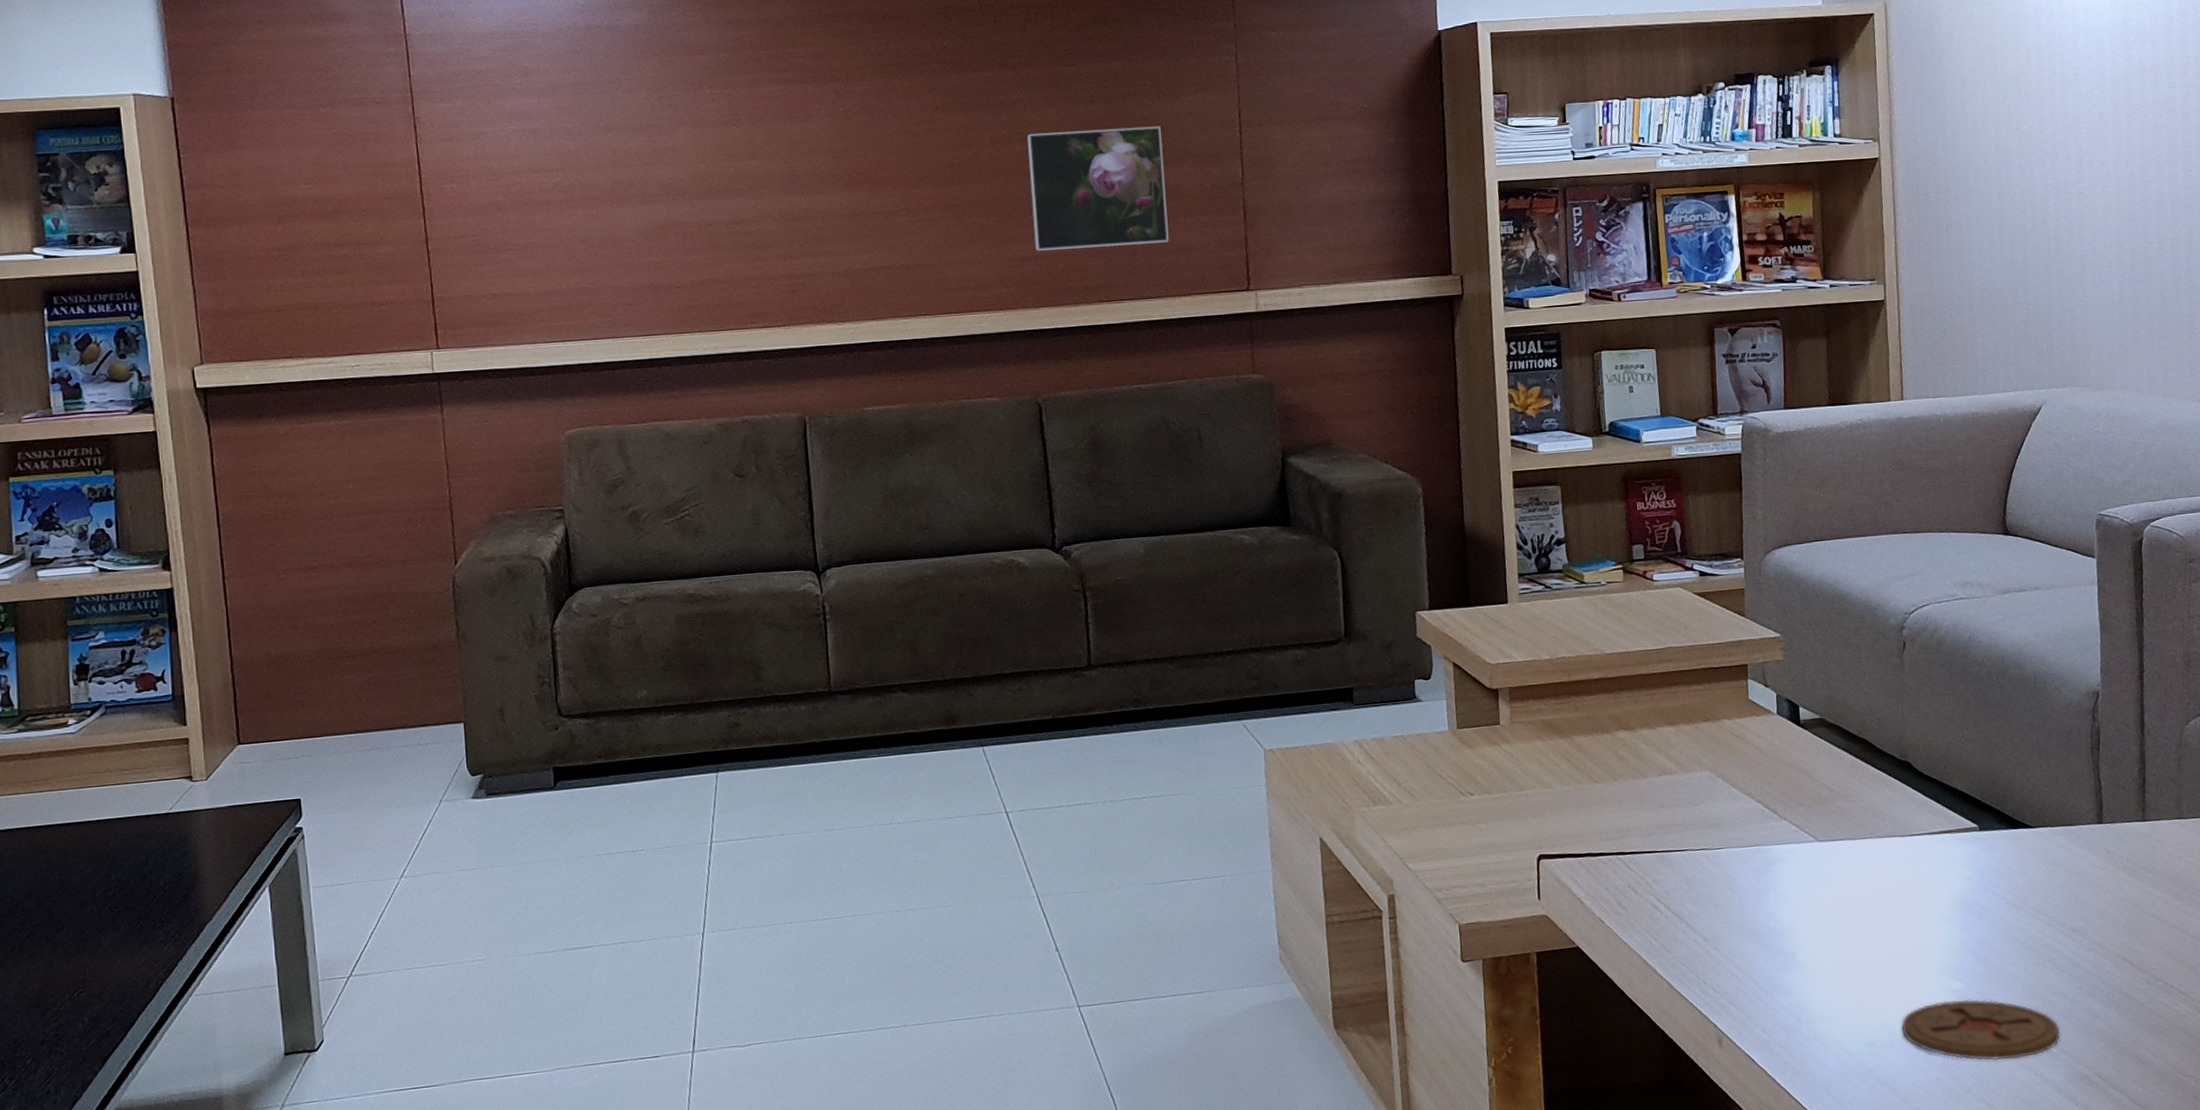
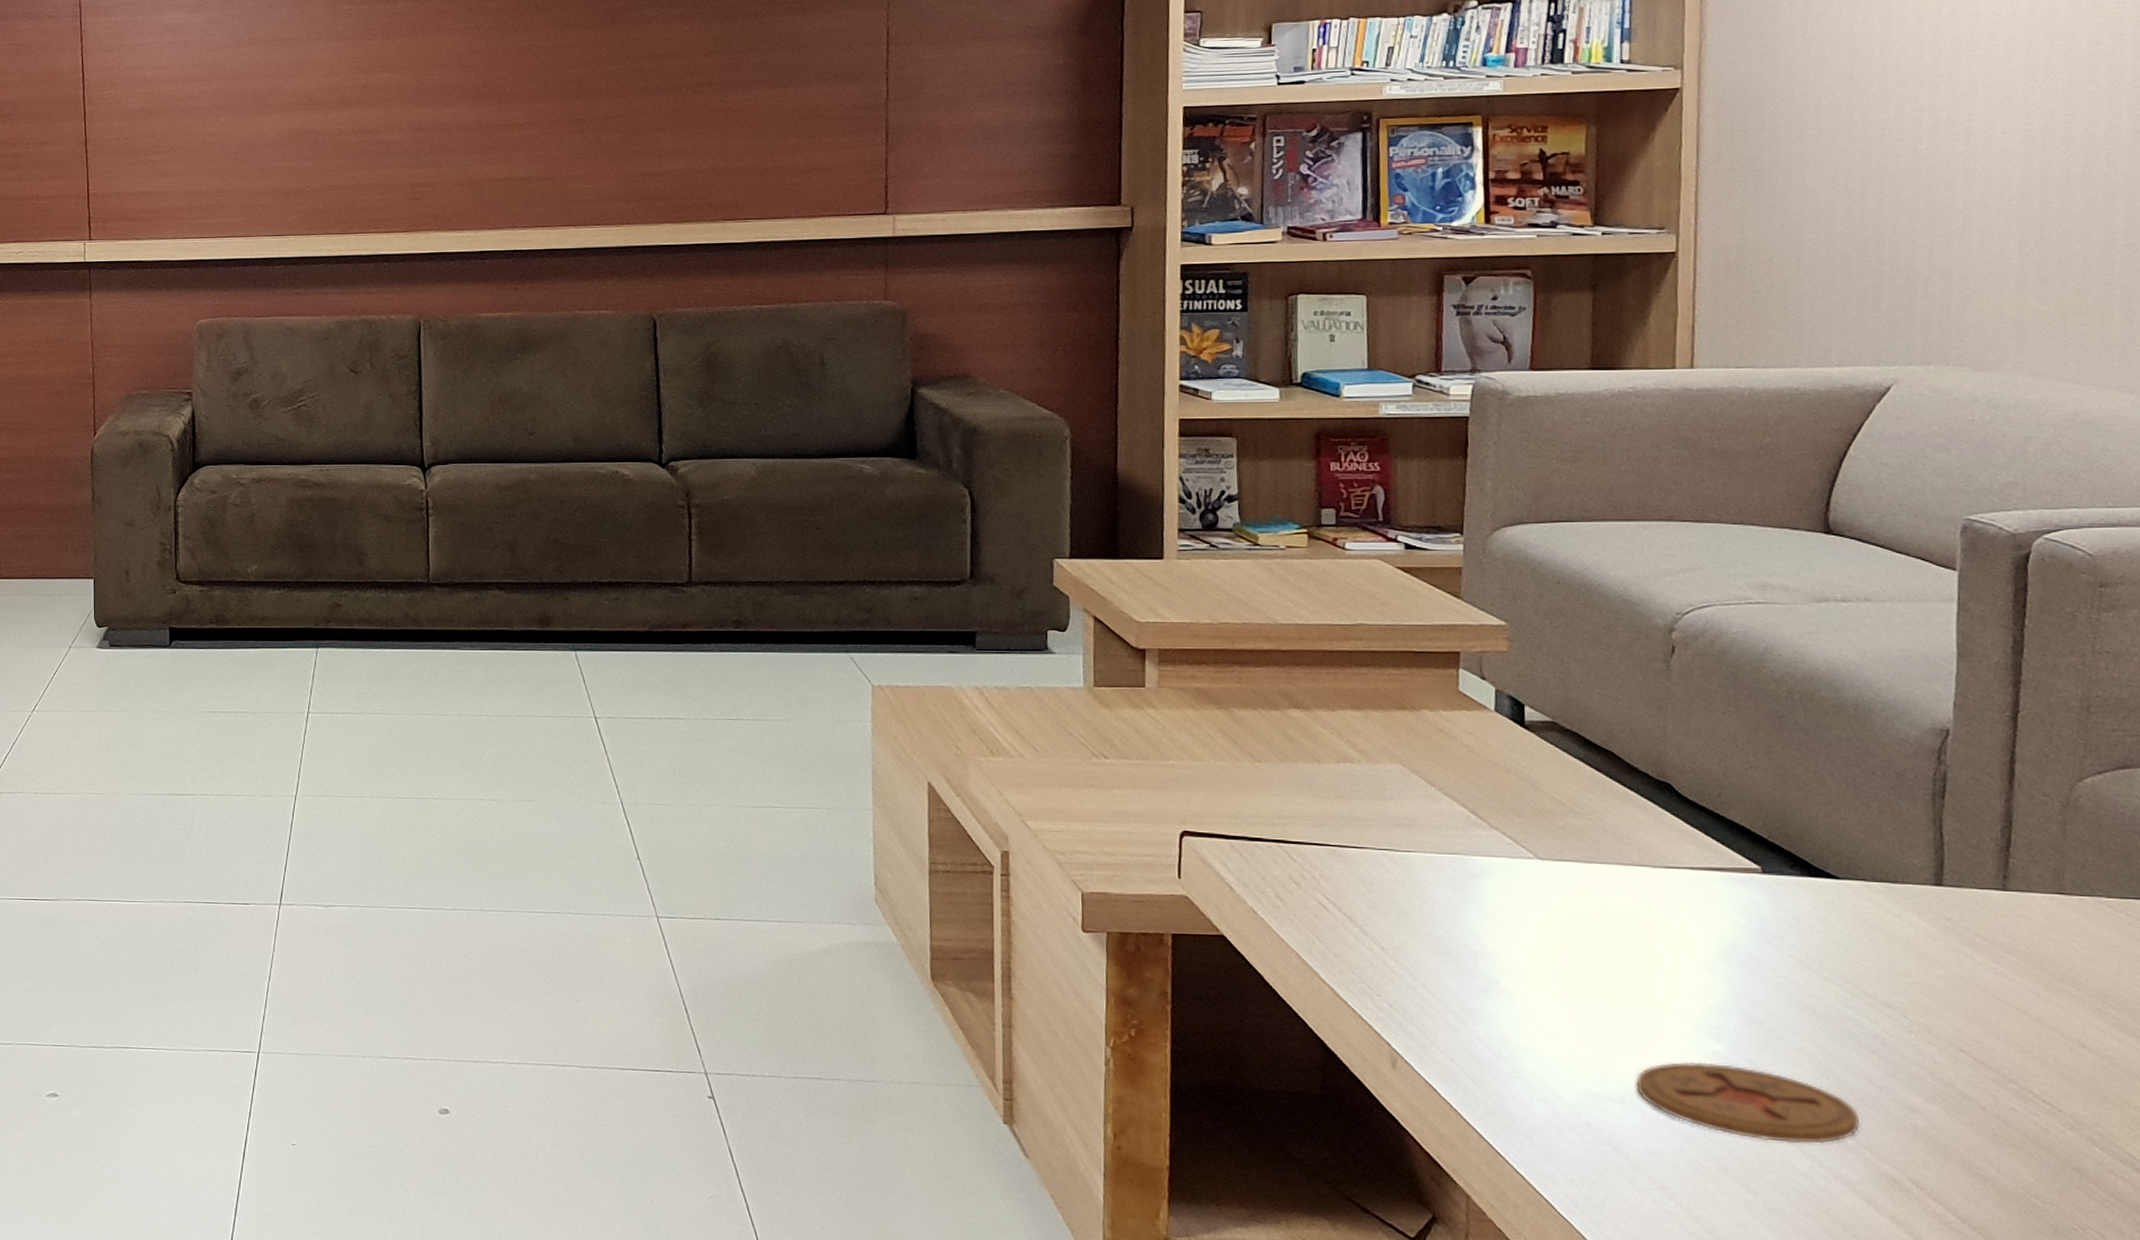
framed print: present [1027,126,1169,251] -> none [658,43,802,167]

